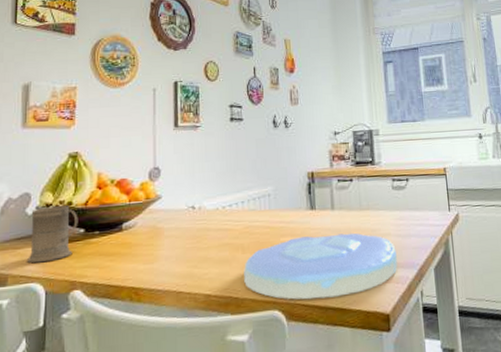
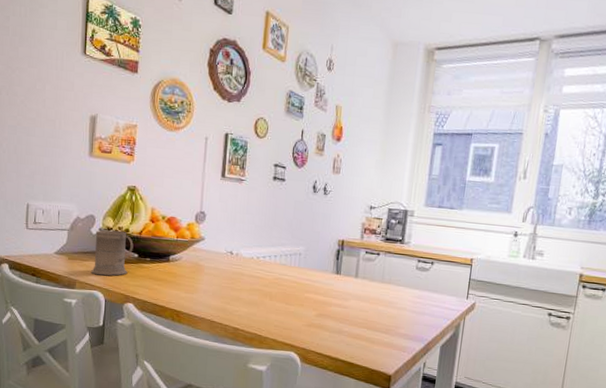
plate: present [244,232,398,300] -> none [268,295,409,353]

